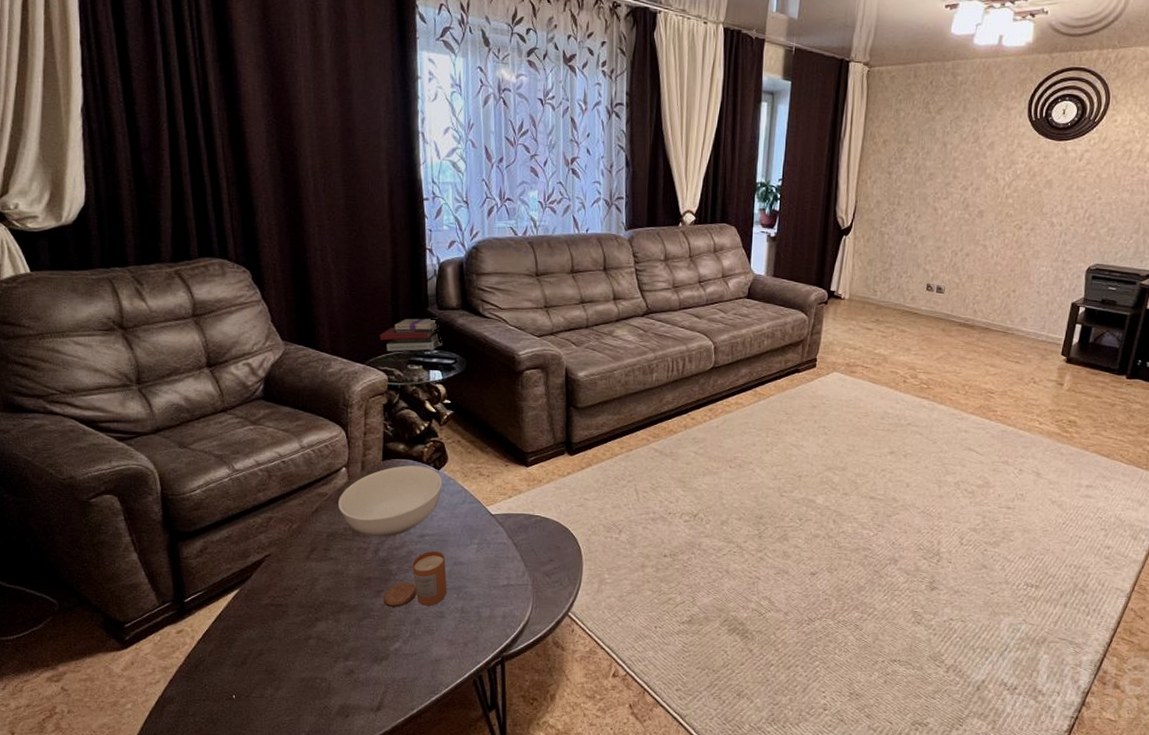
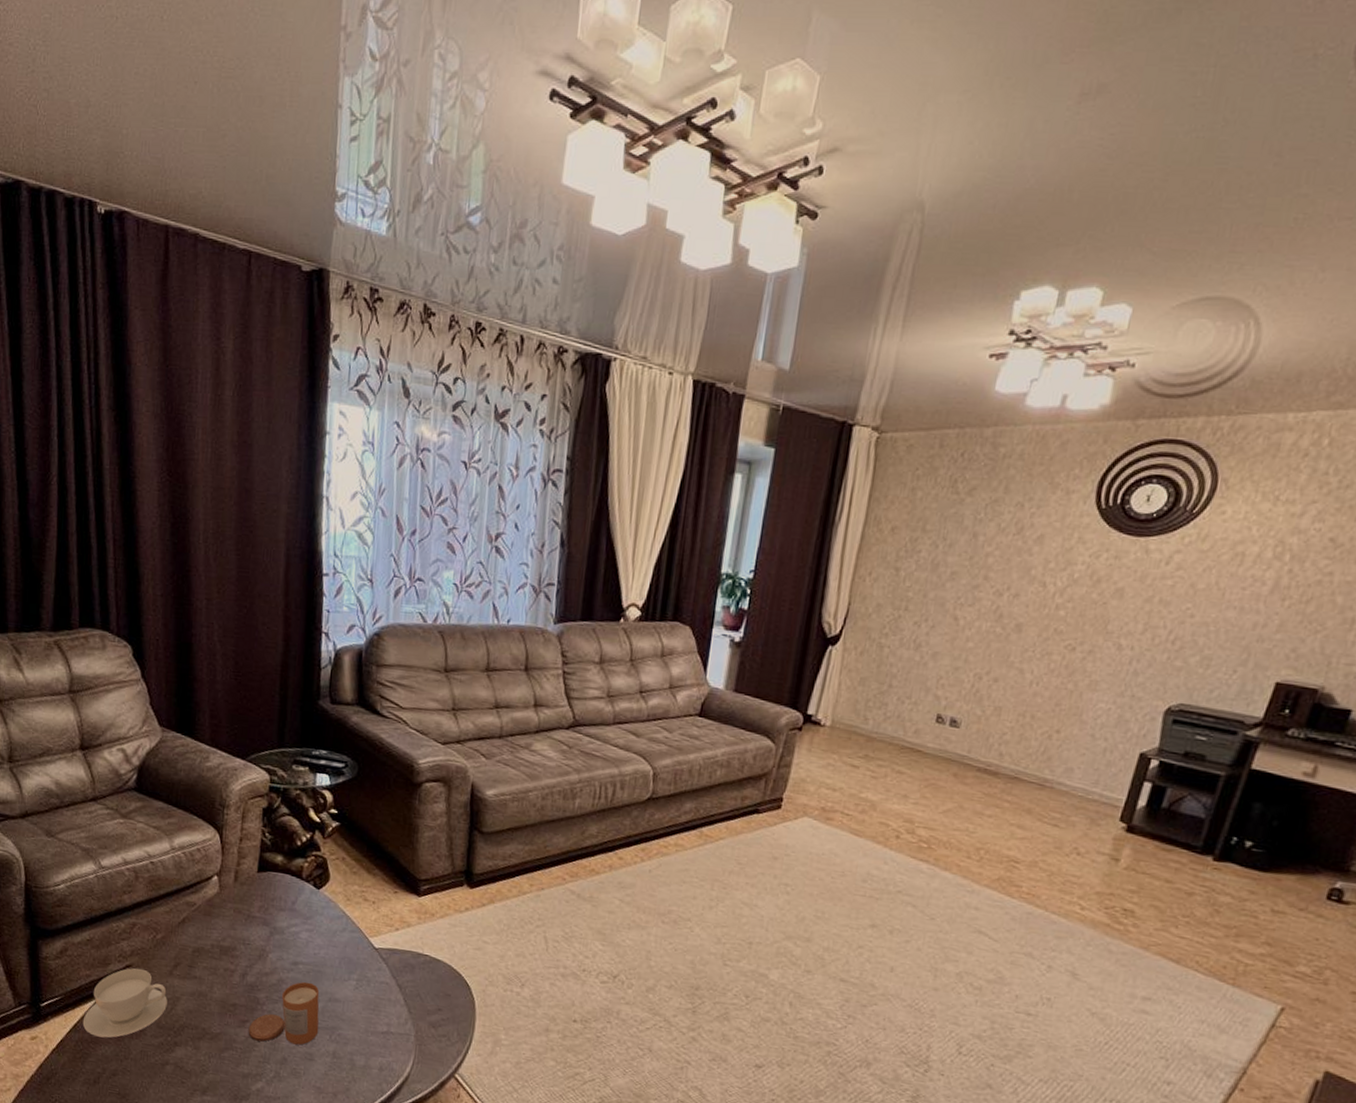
teacup: none [226,556,306,623] -> present [82,968,167,1038]
bowl: present [338,465,443,536] -> none [206,880,323,960]
books: present [379,318,443,352] -> none [263,712,334,752]

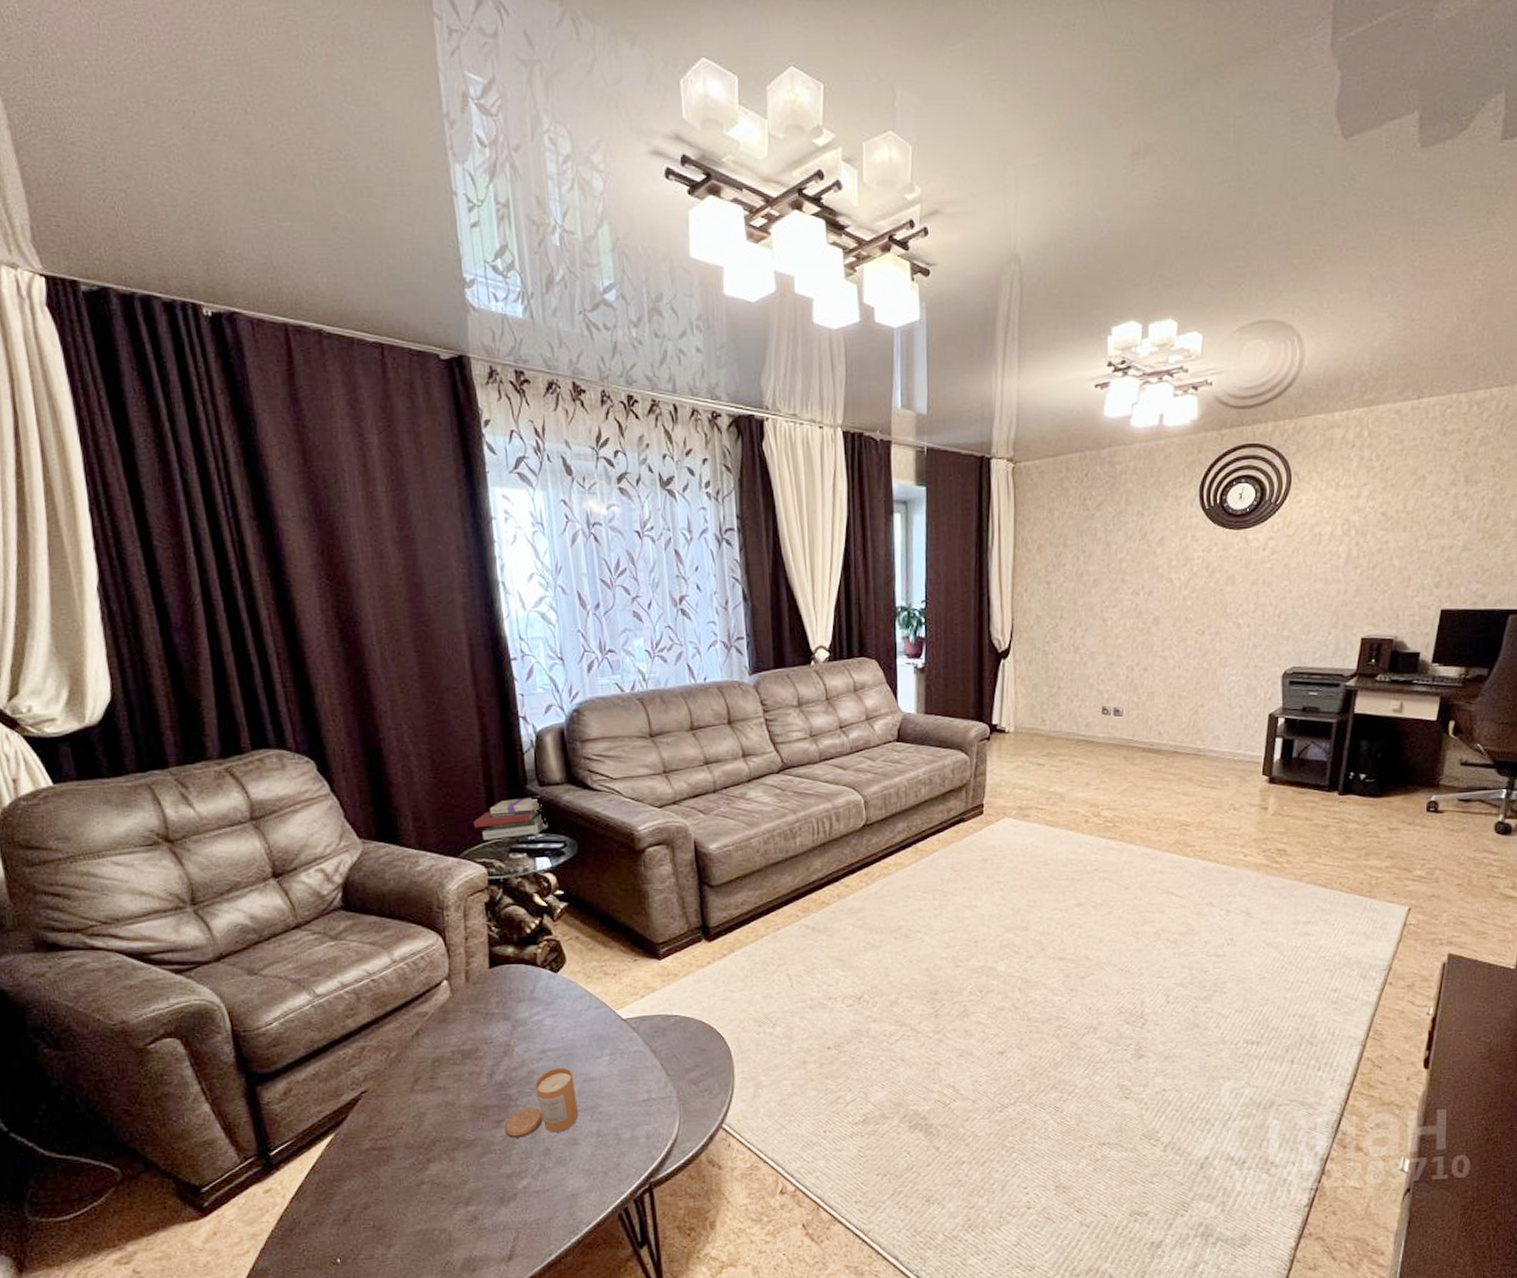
teacup: present [82,968,167,1038] -> none [321,1091,413,1173]
books: none [263,712,334,752] -> present [473,796,549,840]

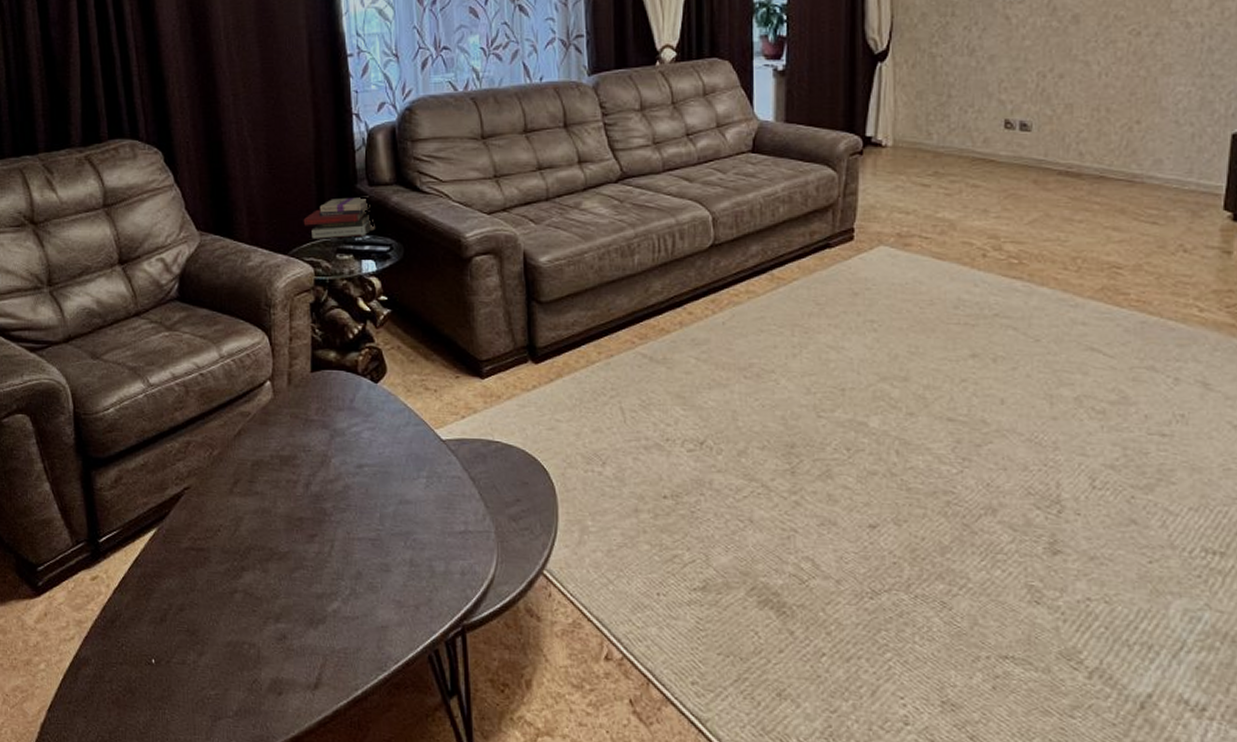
candle: present [504,1067,579,1138] -> none [318,485,392,556]

